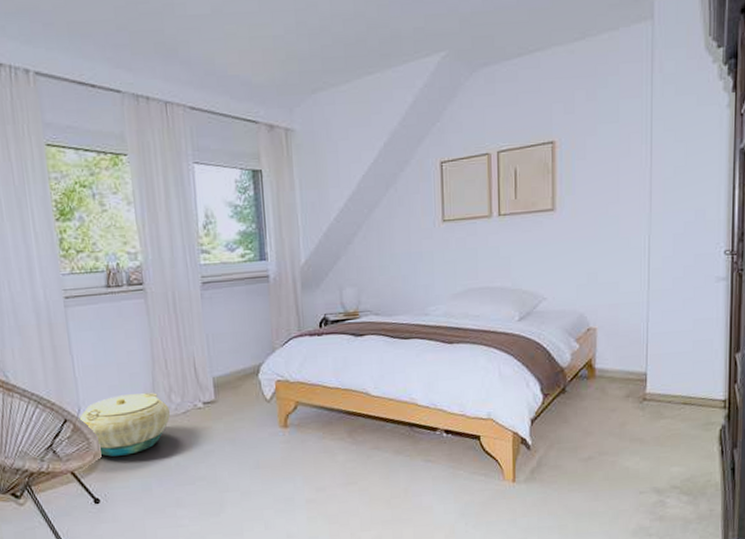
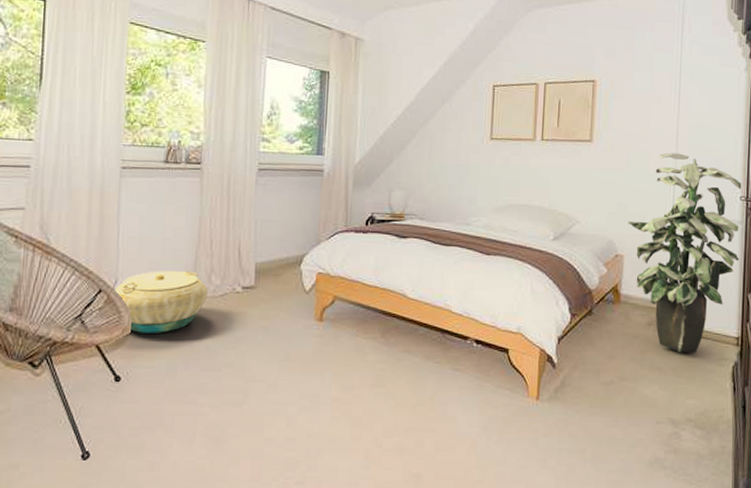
indoor plant: none [599,211,726,422] -> present [628,153,742,353]

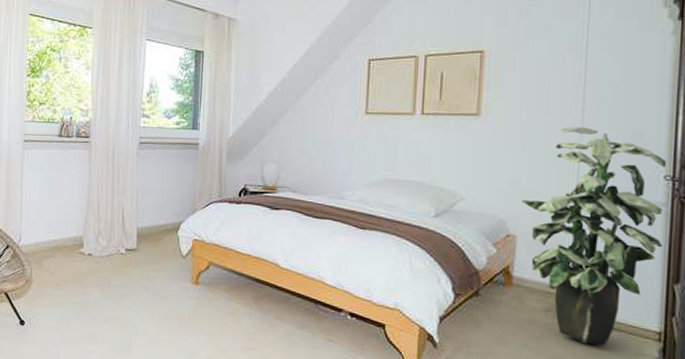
basket: present [113,271,207,333] -> none [18,231,96,286]

